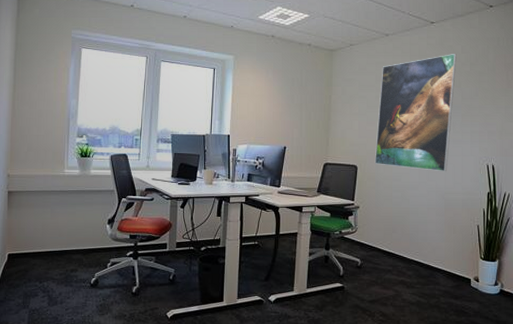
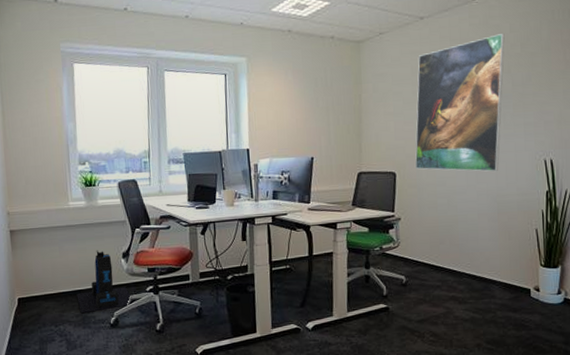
architectural model: none [62,215,113,272] -> present [76,250,132,314]

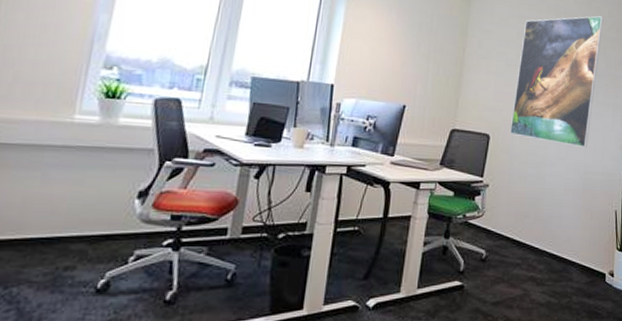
architectural model: present [76,250,132,314] -> none [51,183,139,271]

